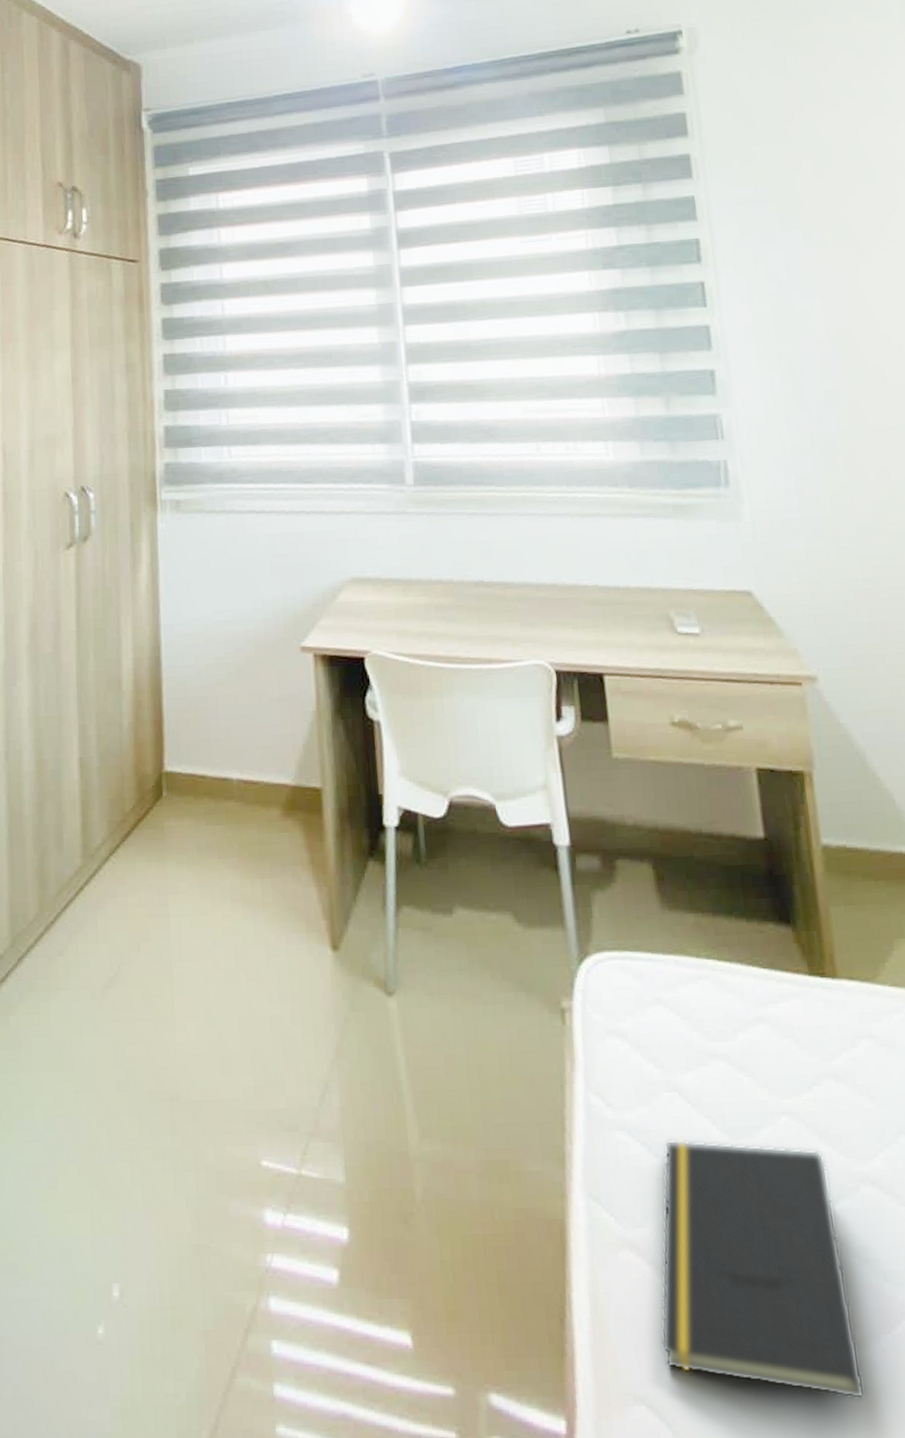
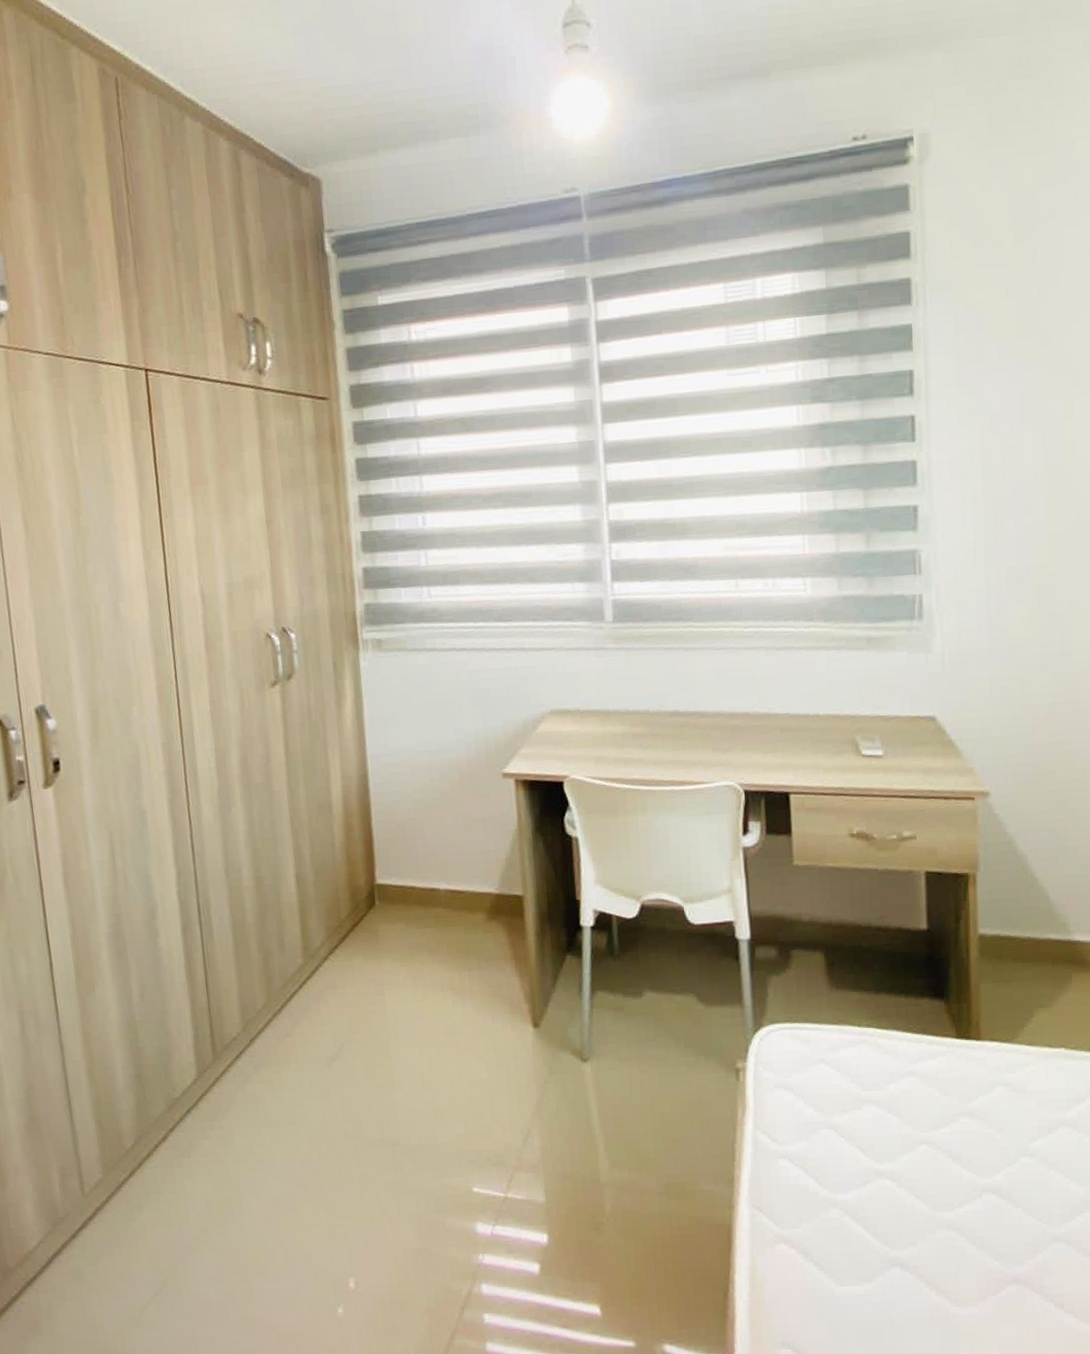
notepad: present [660,1139,866,1400] -> none [806,1164,971,1341]

